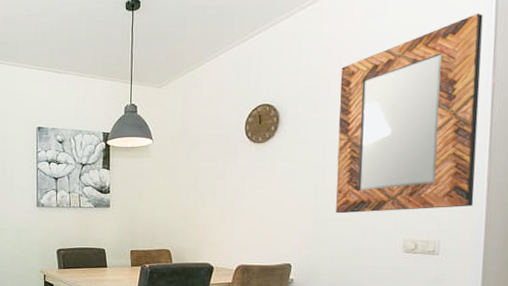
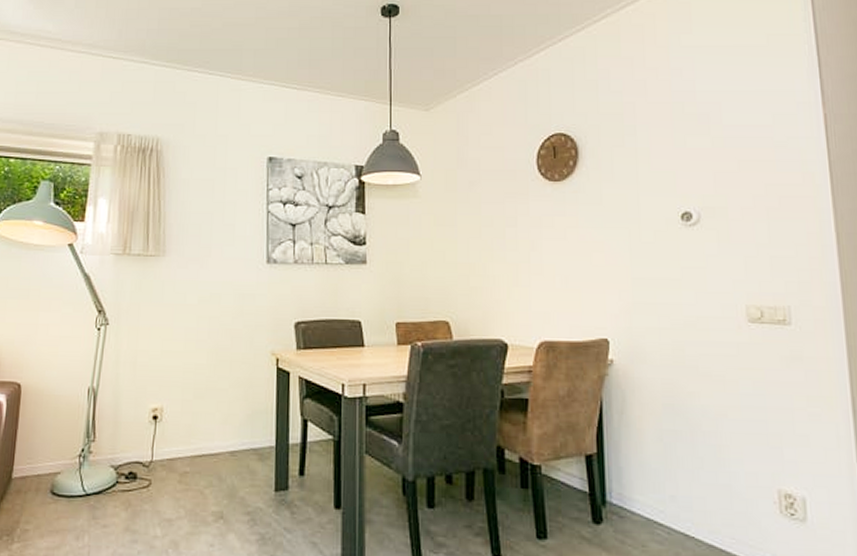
home mirror: present [336,13,483,214] -> none [647,34,824,272]

